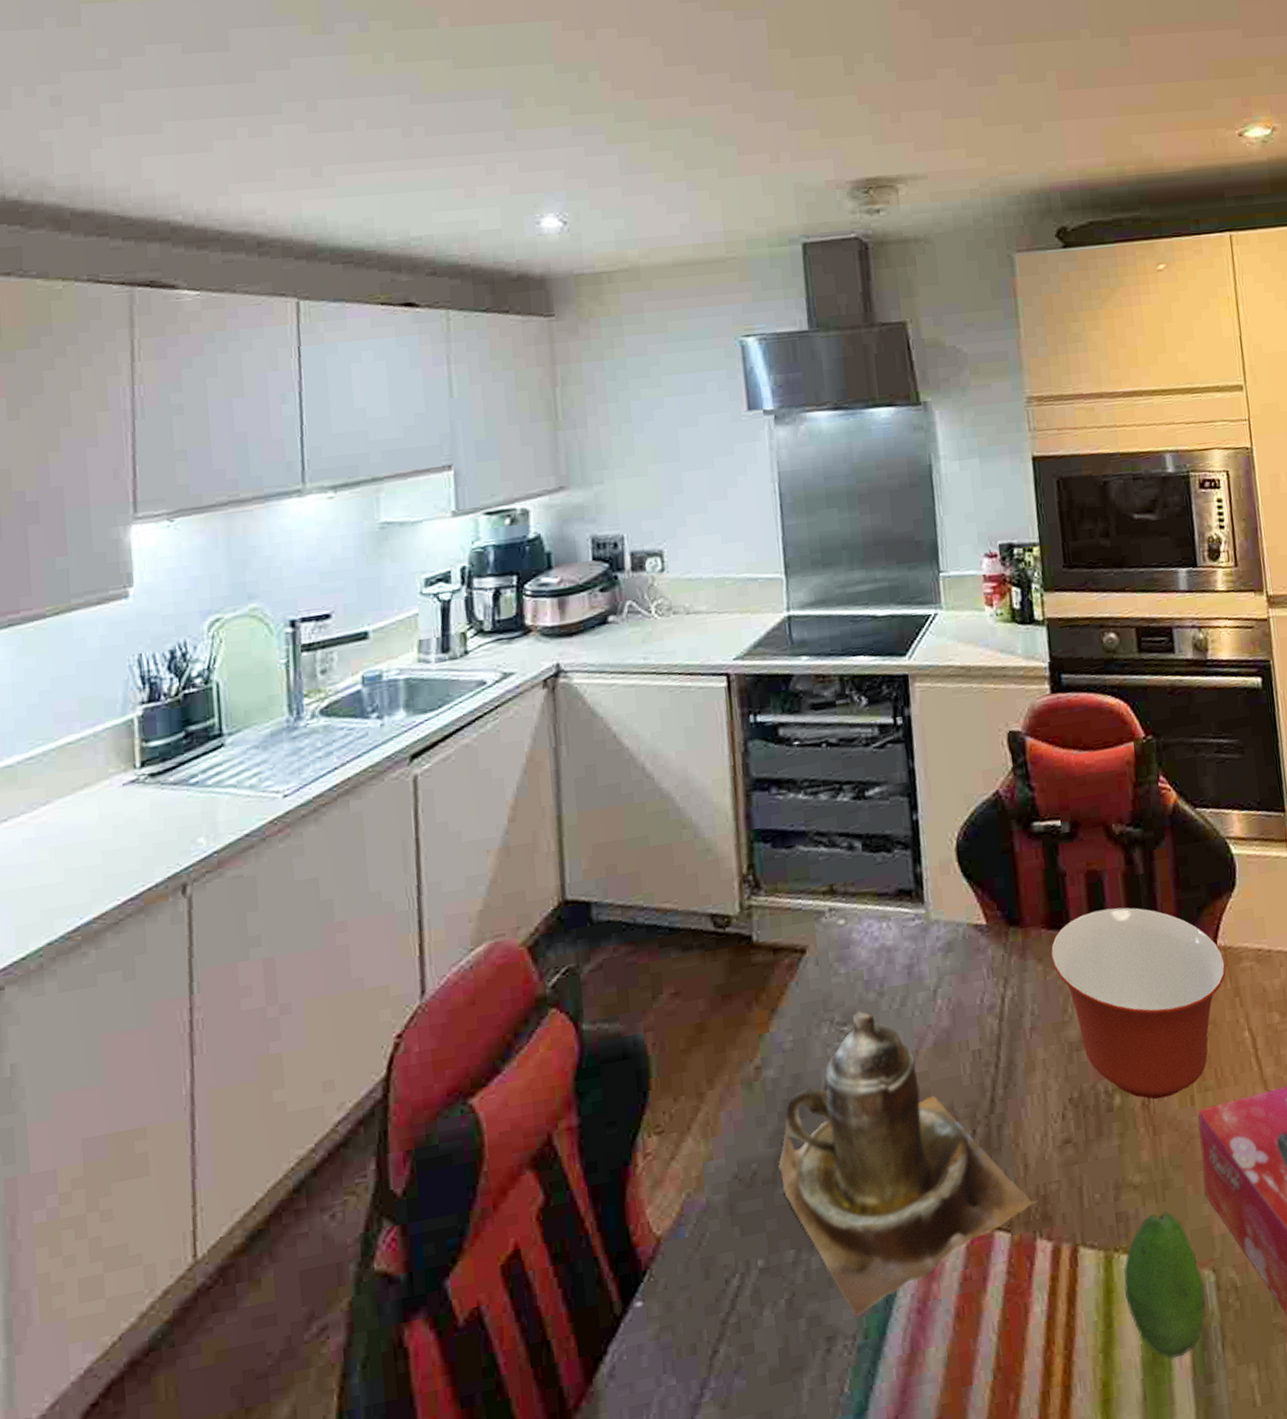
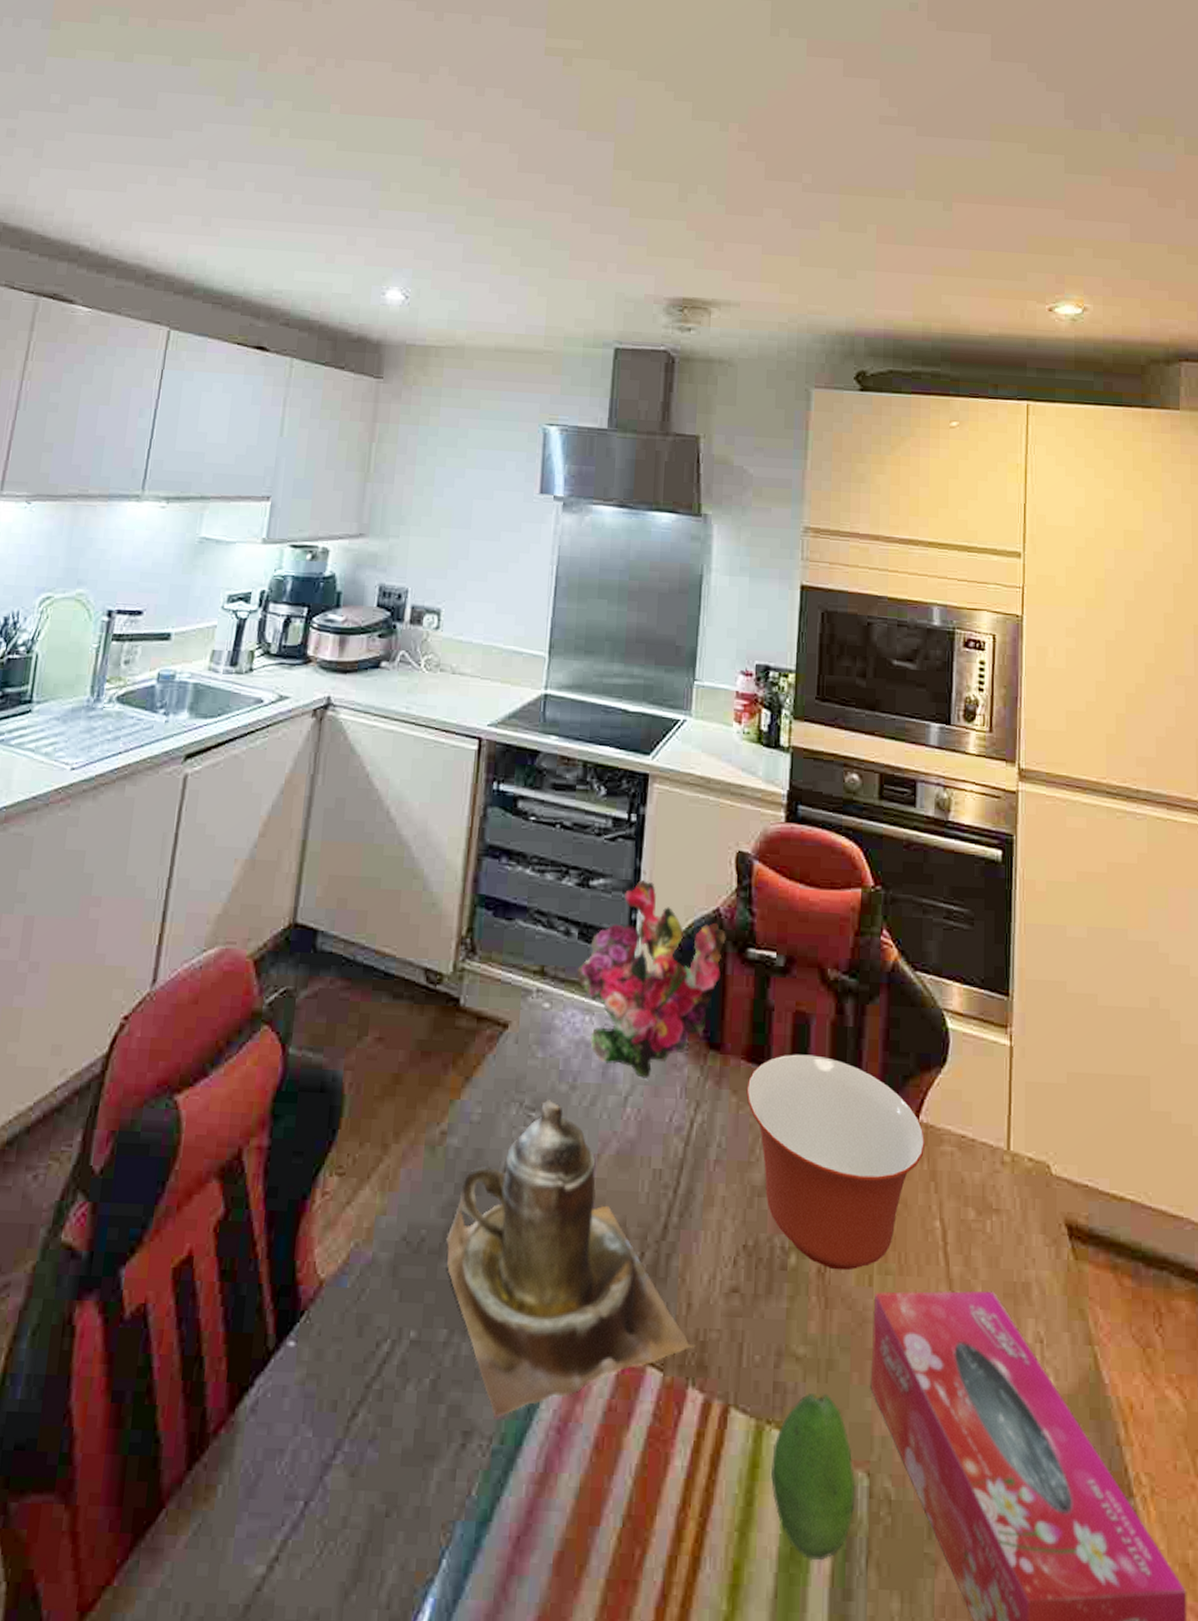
flower: none [866,769,1010,969] -> present [577,869,726,1078]

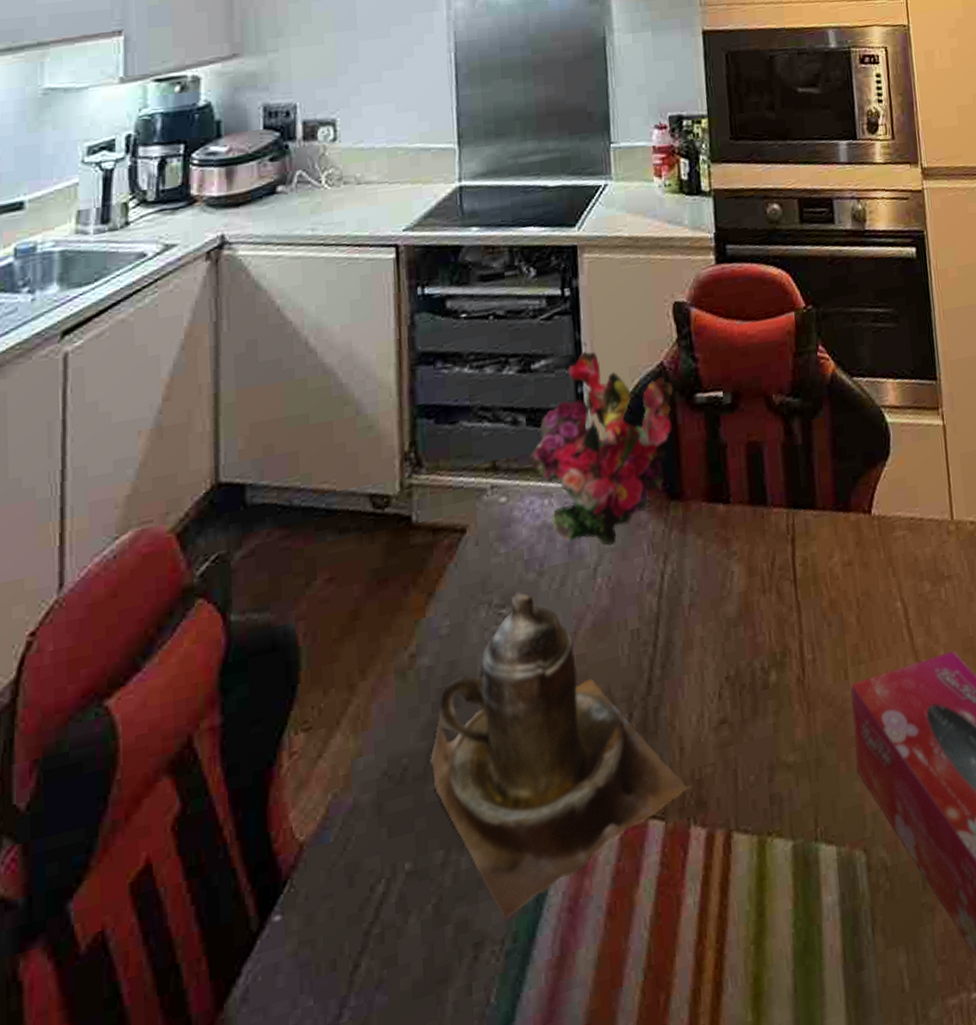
mixing bowl: present [746,1054,926,1271] -> none [710,478,880,675]
fruit: present [771,1392,855,1561] -> none [777,790,856,947]

